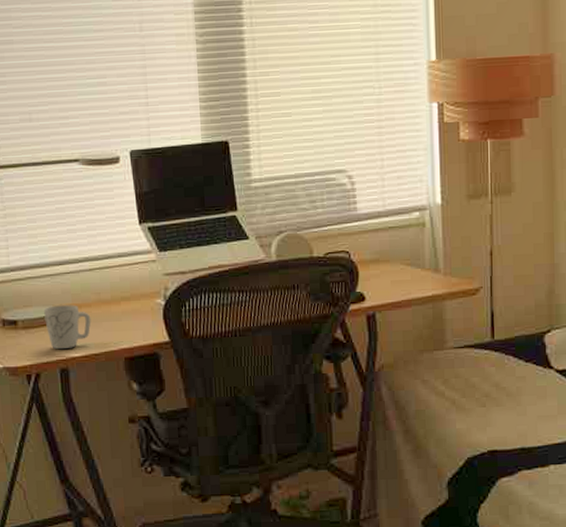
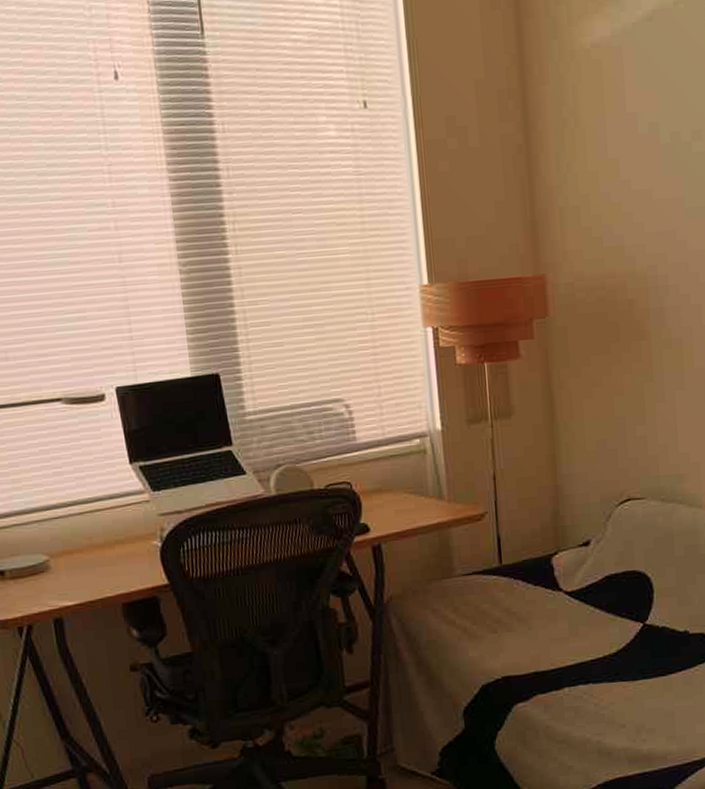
mug: present [44,305,91,349] -> none [33,551,85,598]

